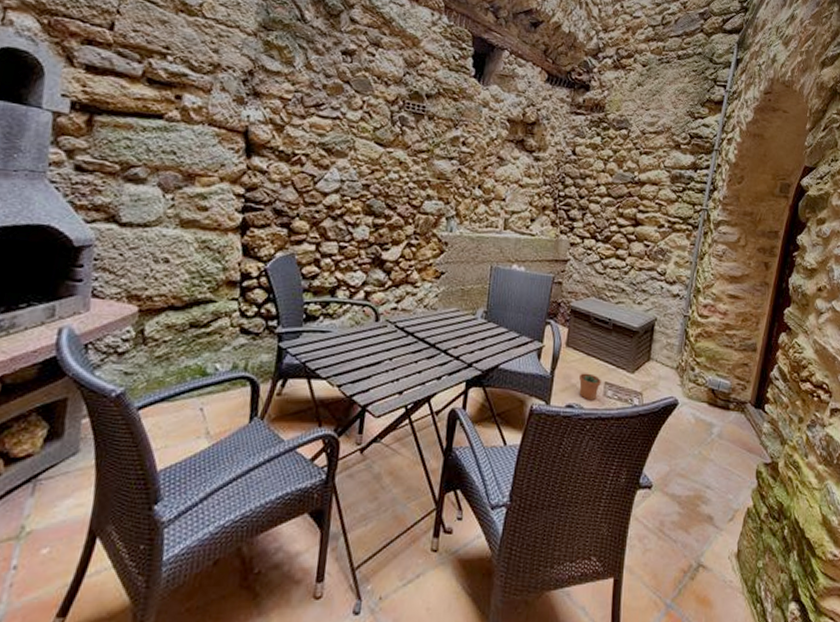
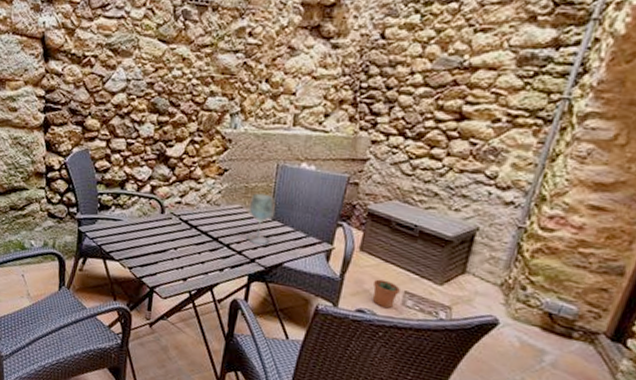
wine glass: none [464,295,491,348] -> present [247,193,276,245]

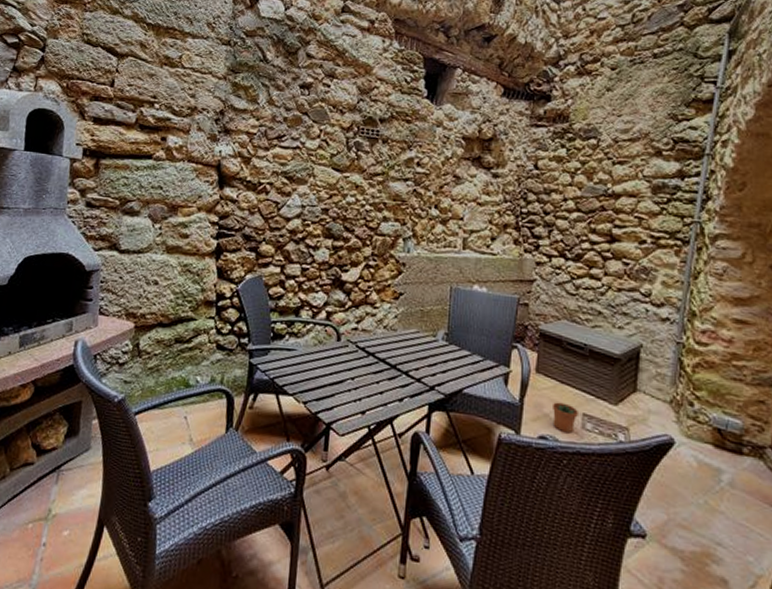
wine glass: present [247,193,276,245] -> none [424,316,452,371]

